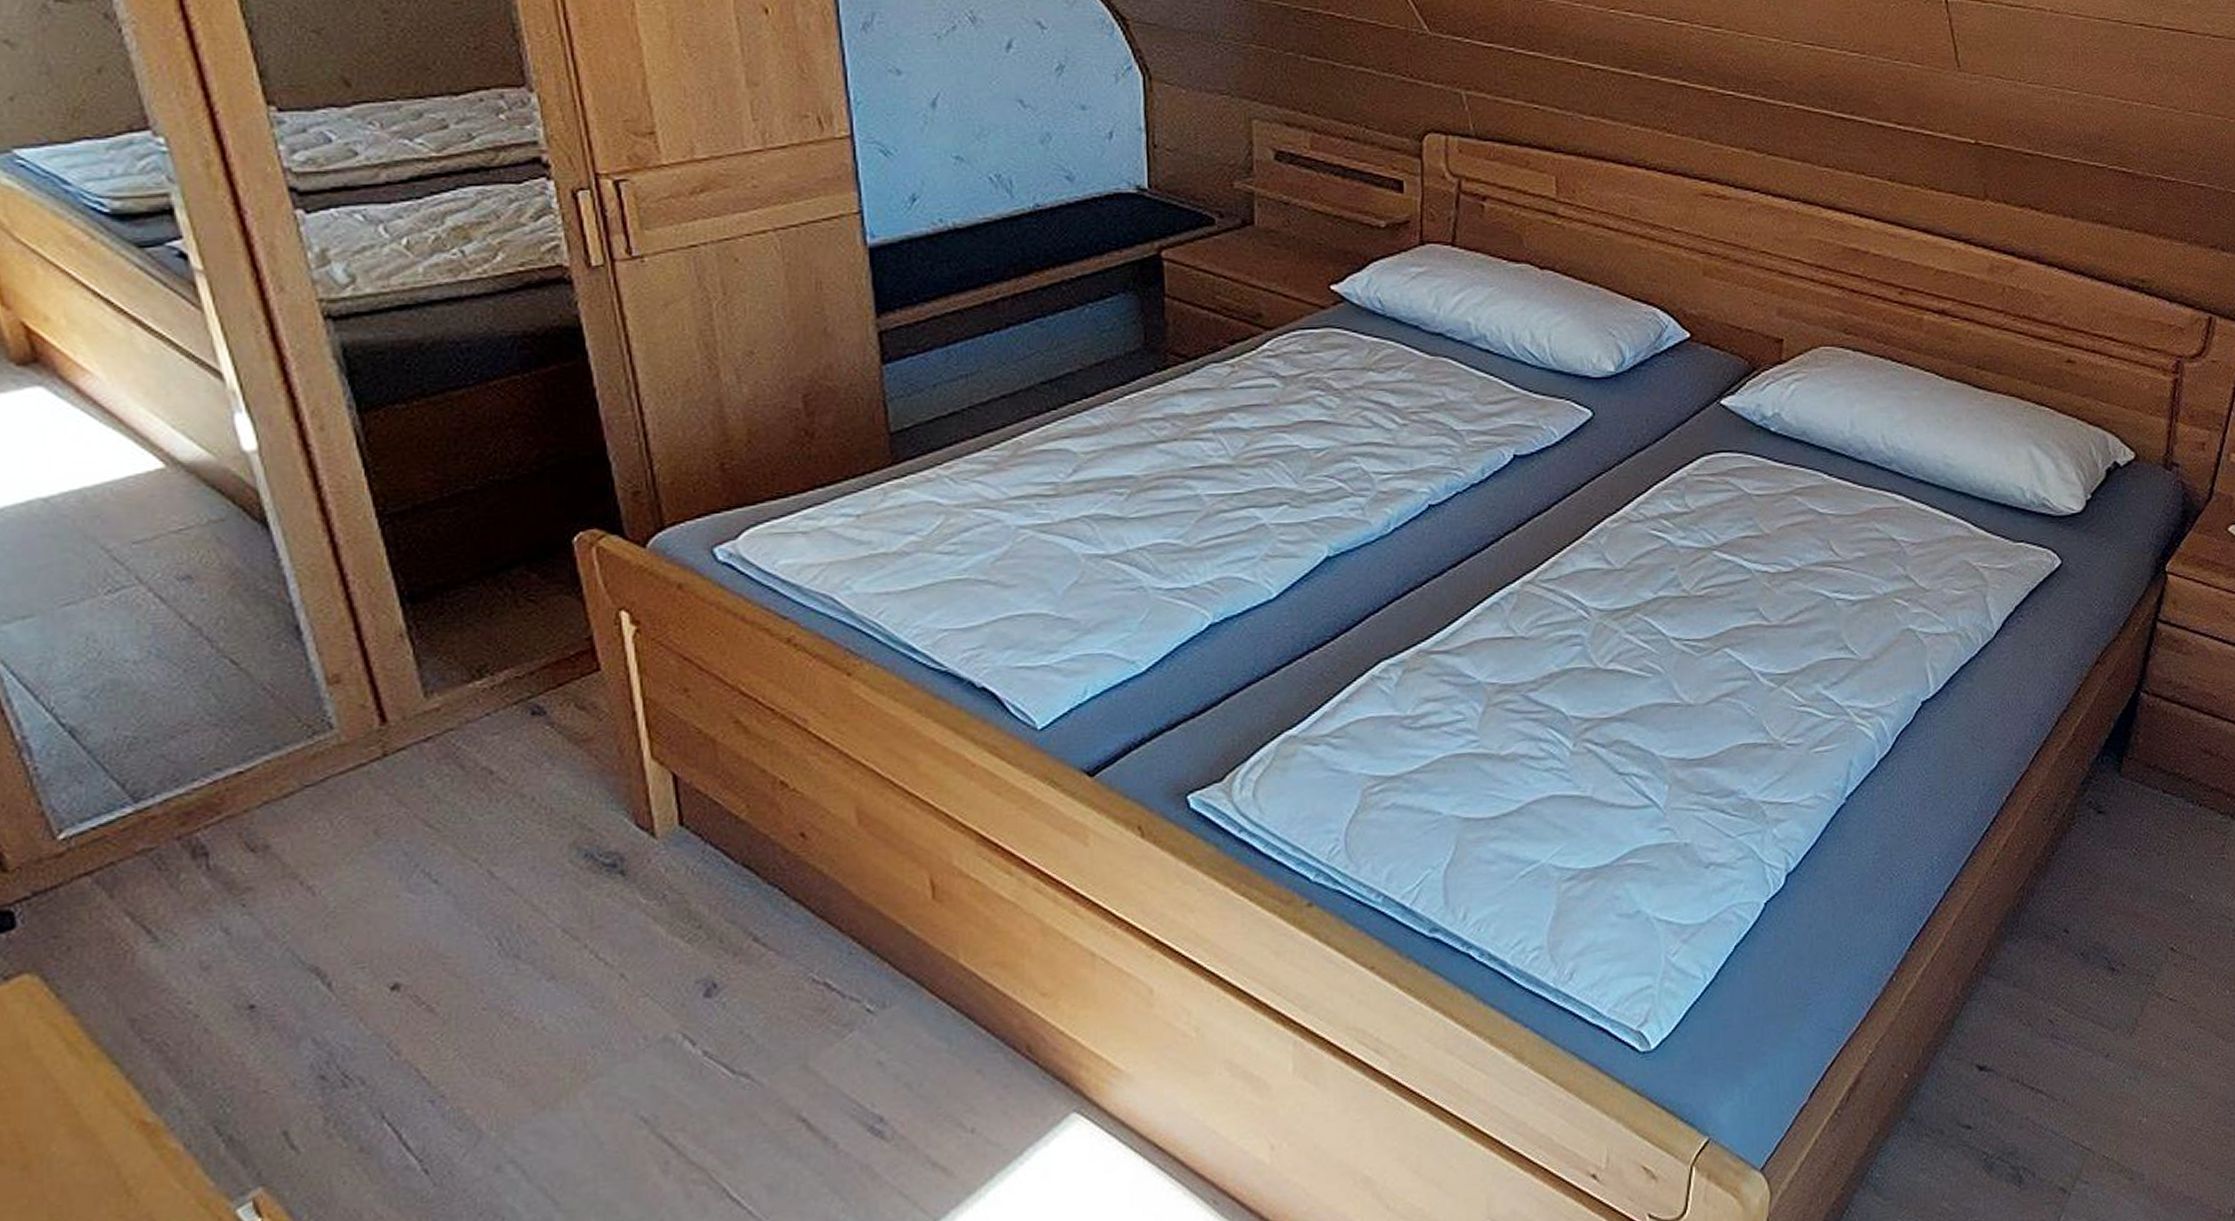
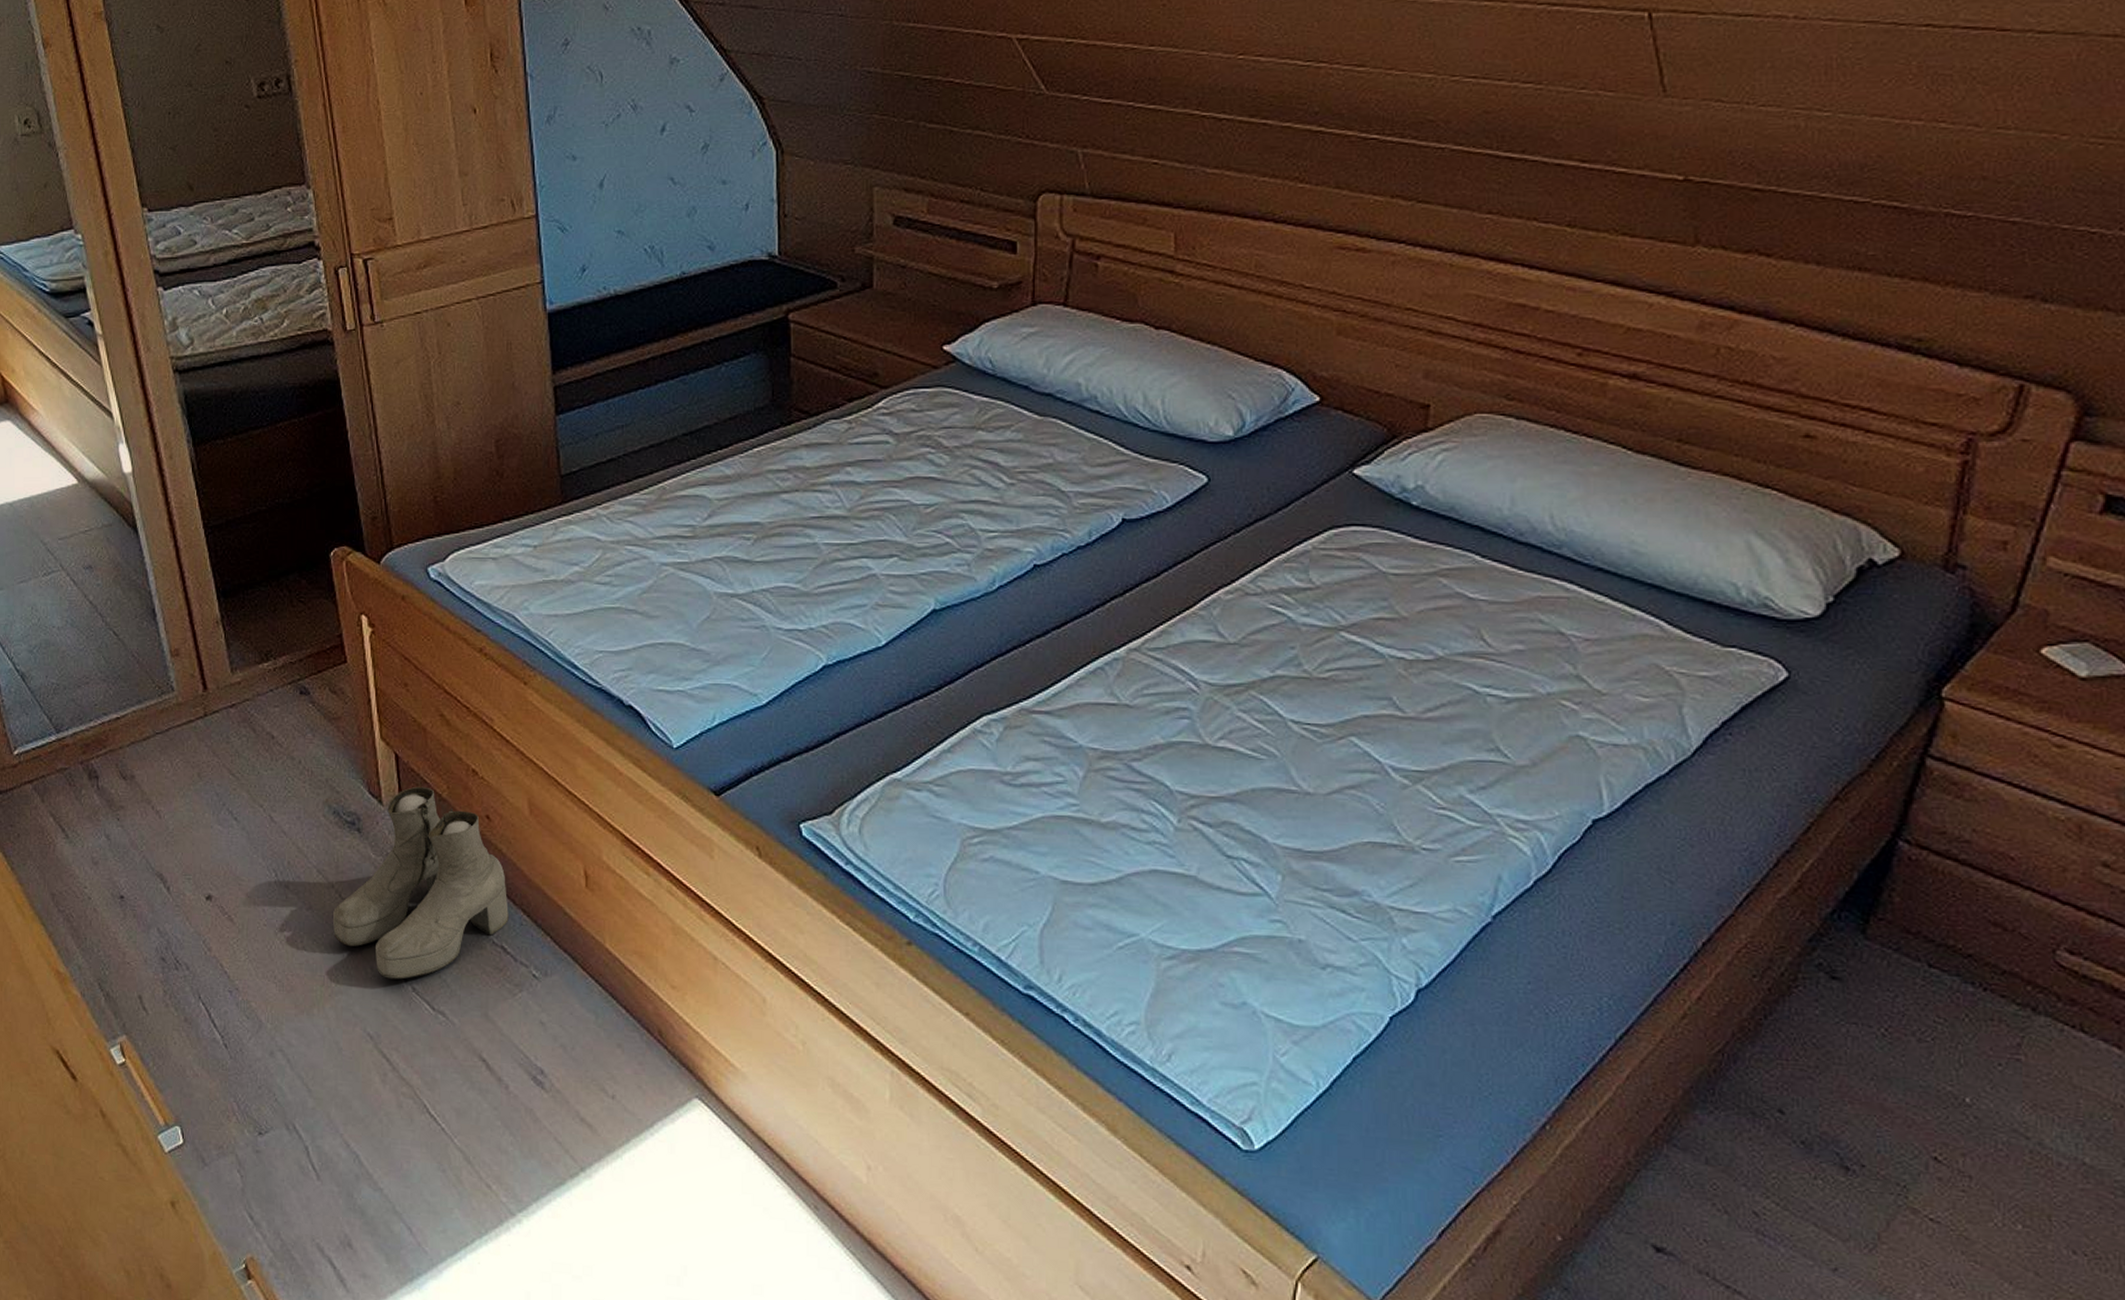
boots: none [587,809,833,1047] -> present [333,786,509,980]

